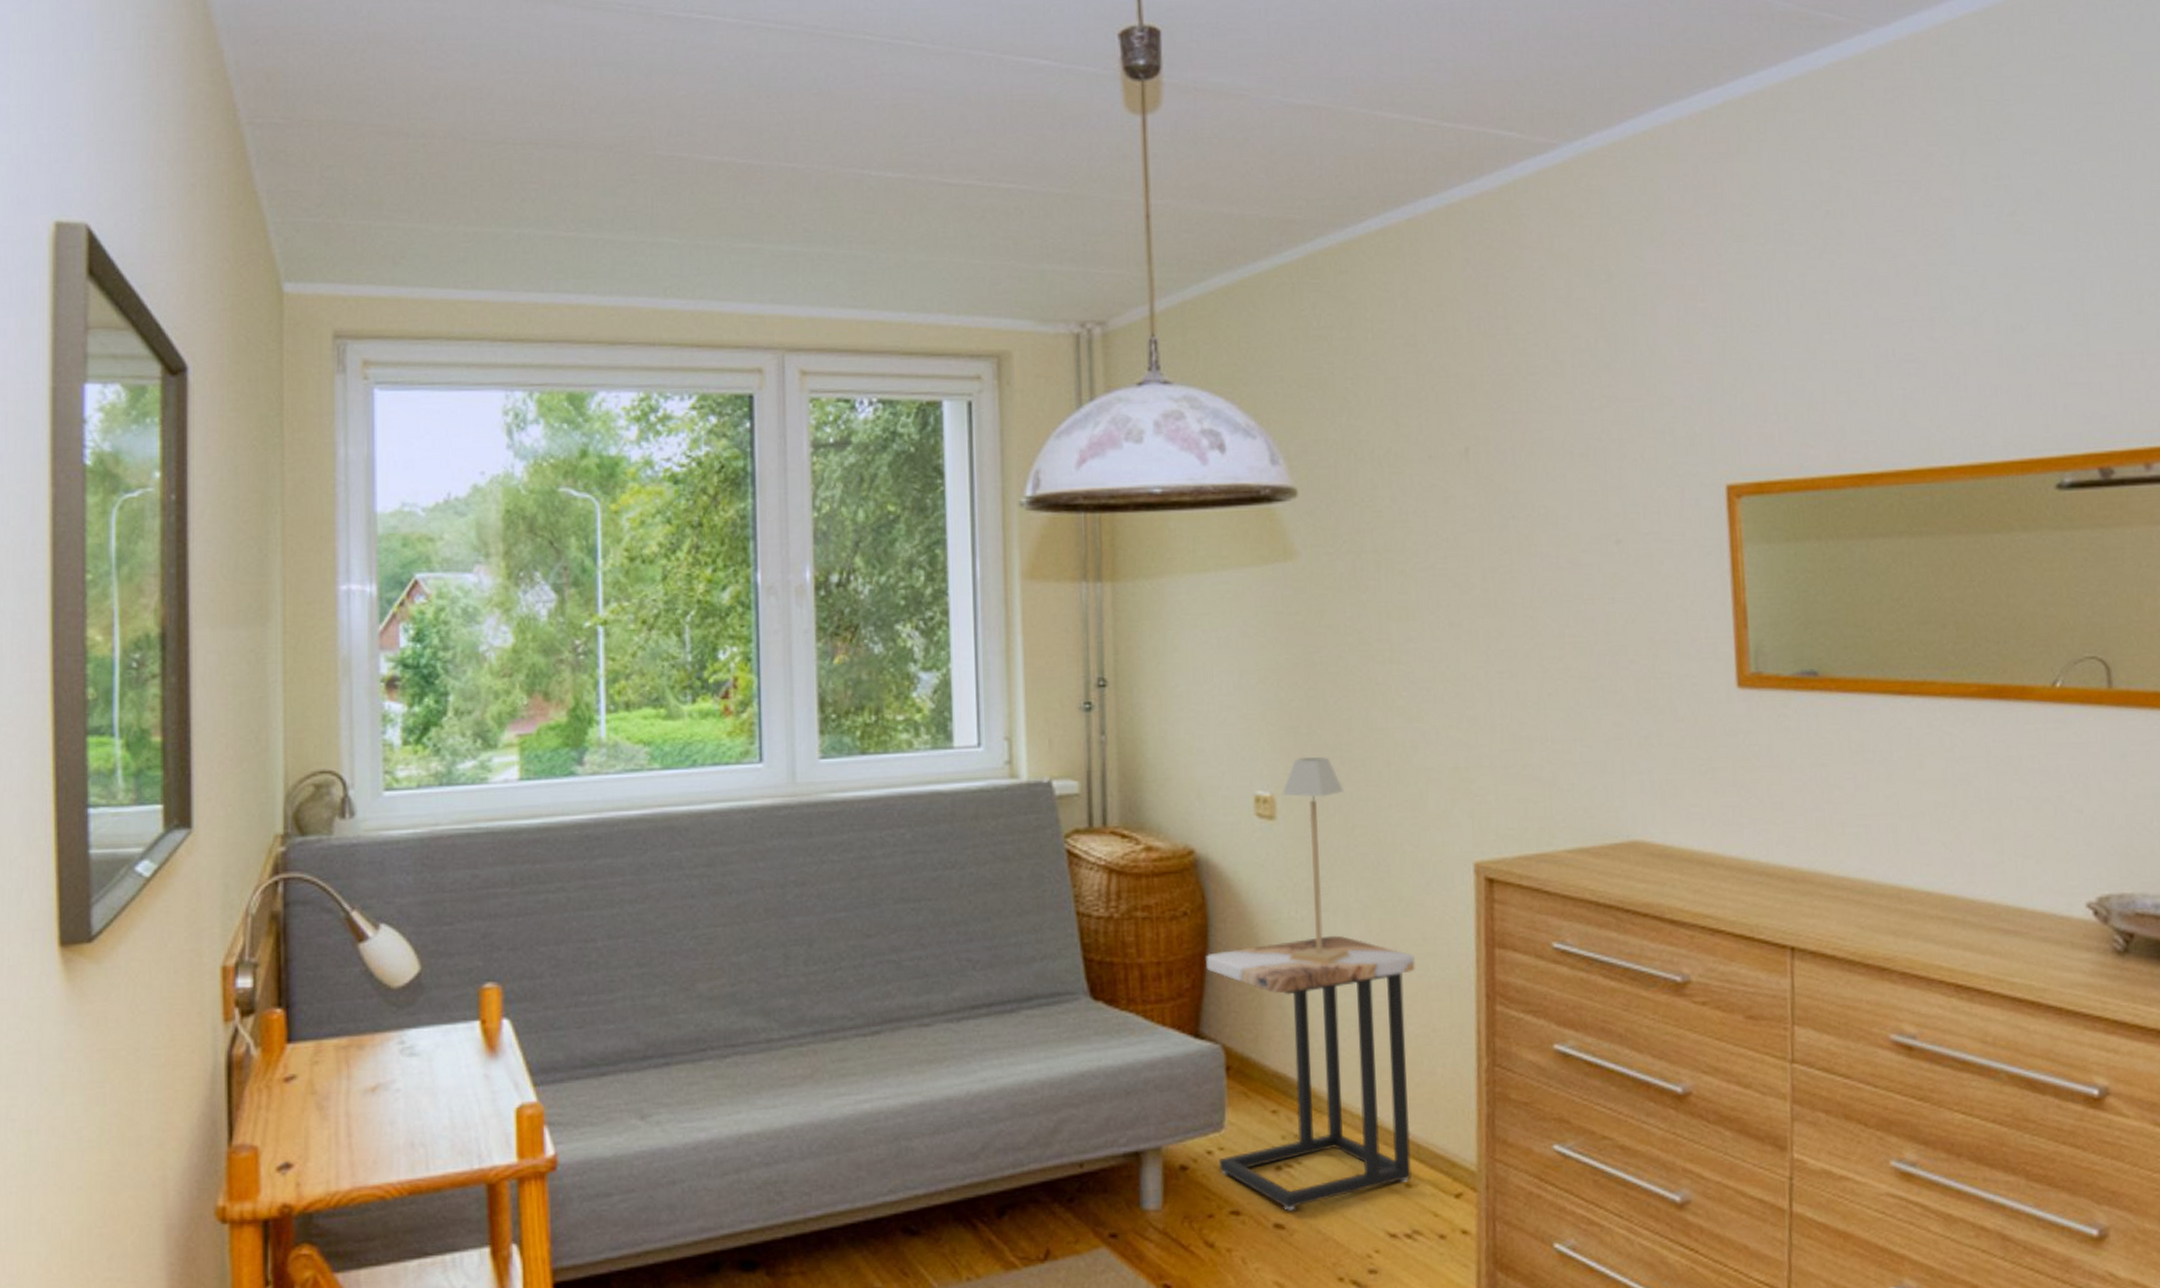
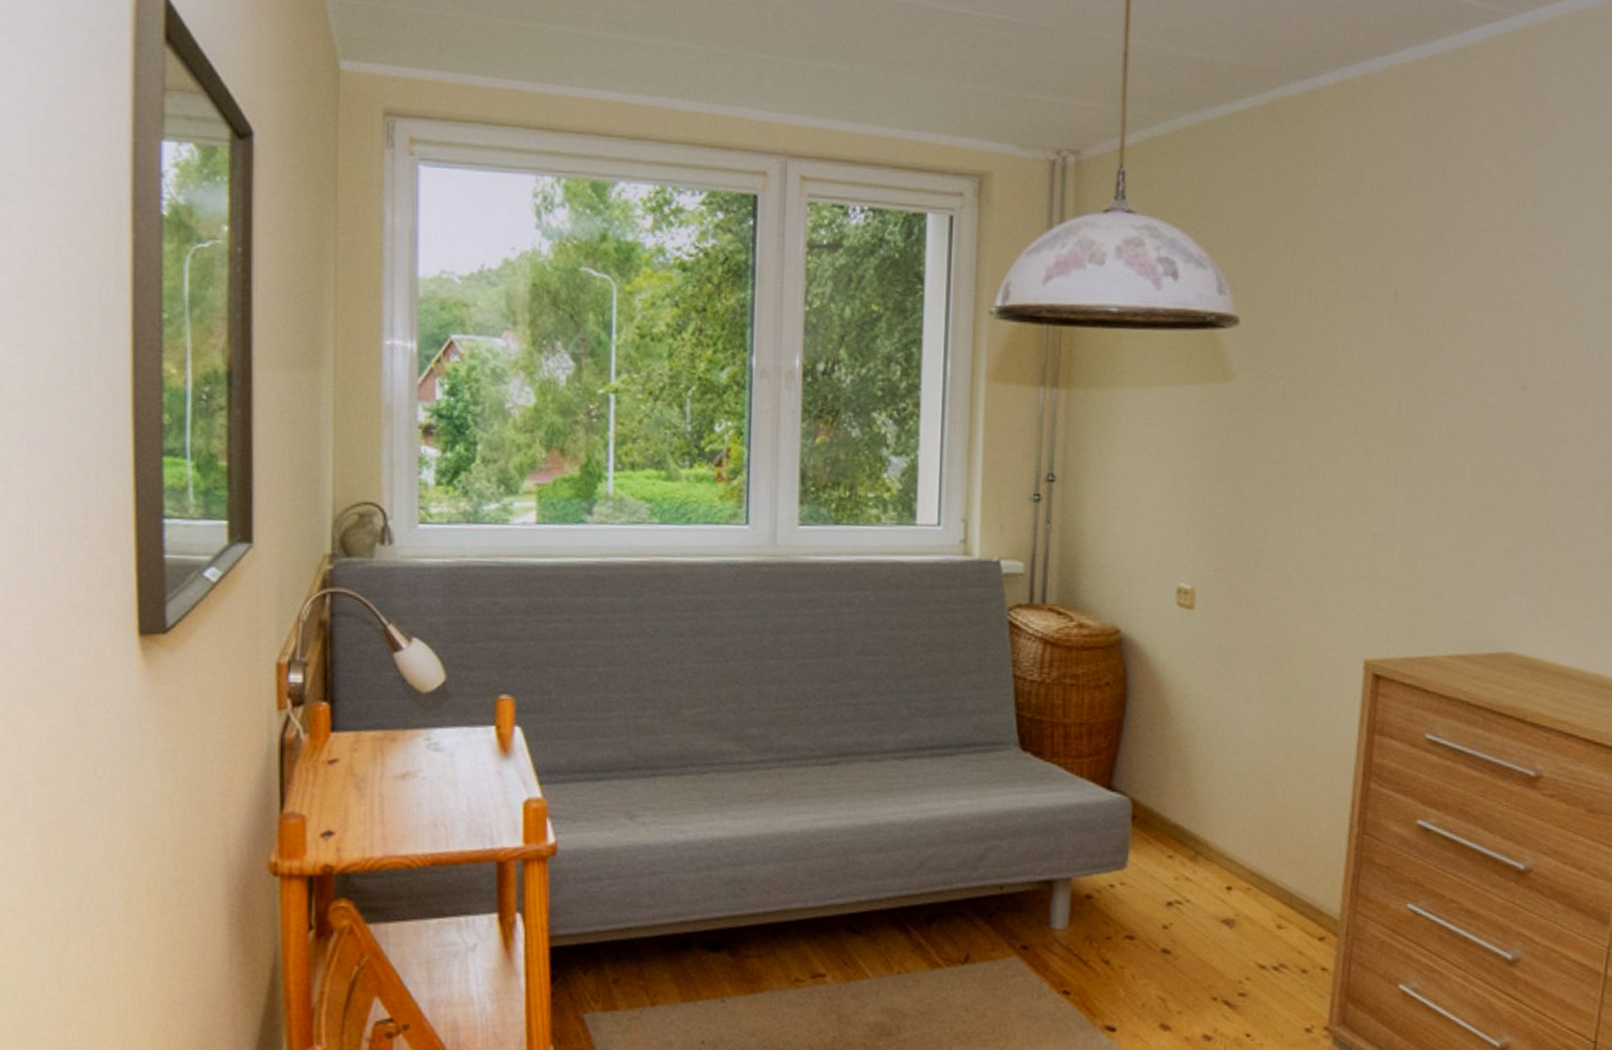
side table: present [1206,935,1415,1211] -> none [1119,712,1304,939]
table lamp: present [1282,757,1350,965] -> none [1194,556,1256,738]

